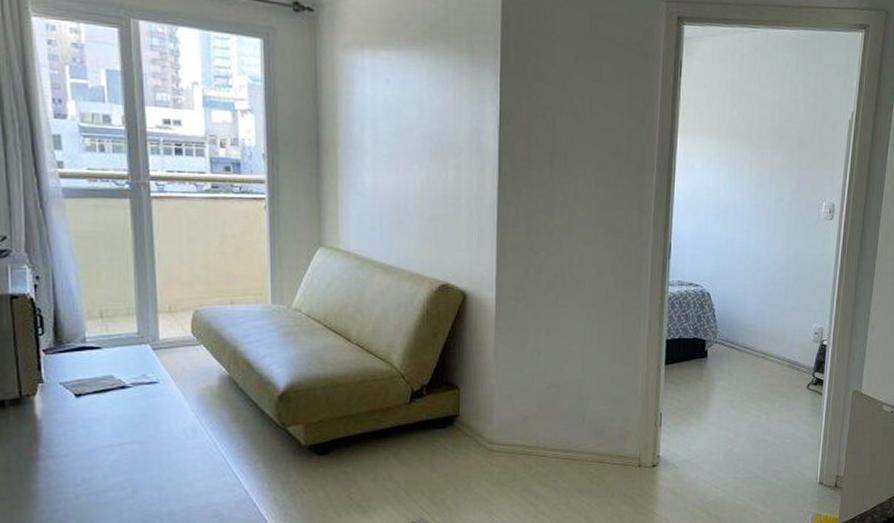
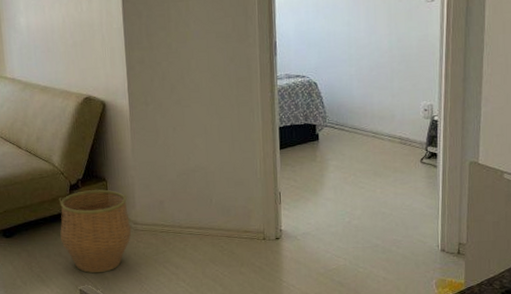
basket: none [393,399,485,503] -> present [58,189,132,274]

